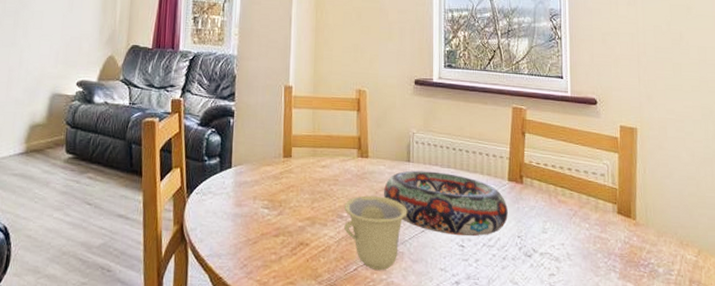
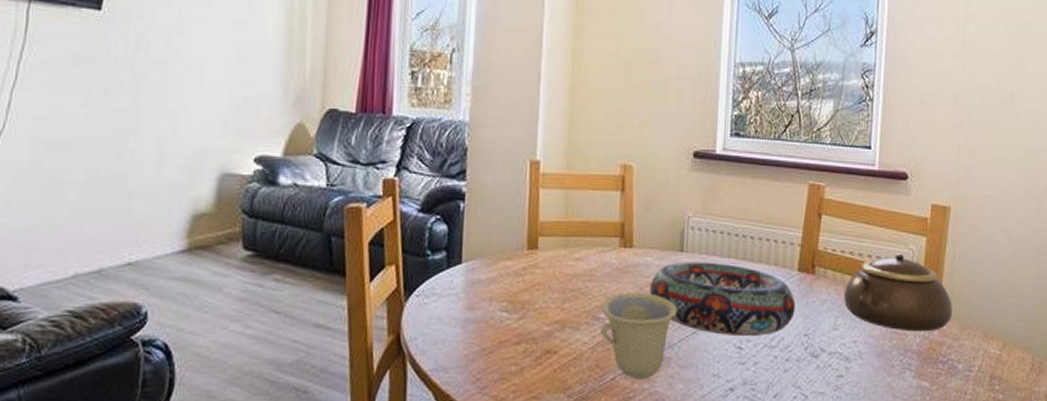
teapot: none [550,167,649,237] -> present [844,253,953,332]

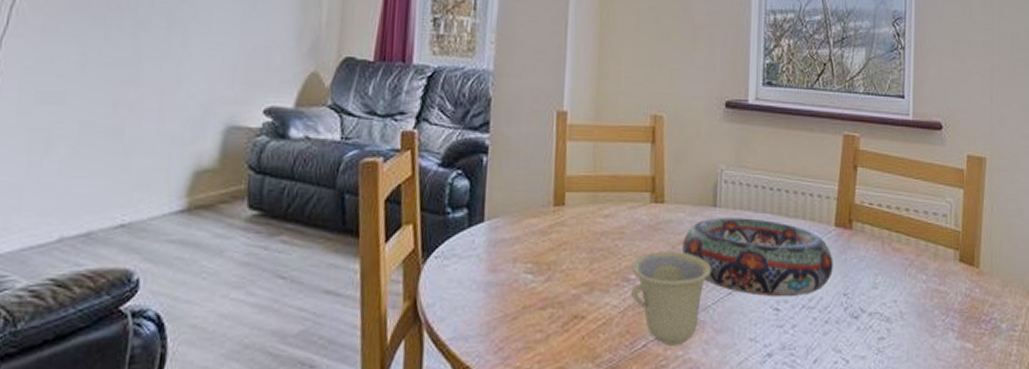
teapot: present [844,253,953,332] -> none [883,206,994,289]

